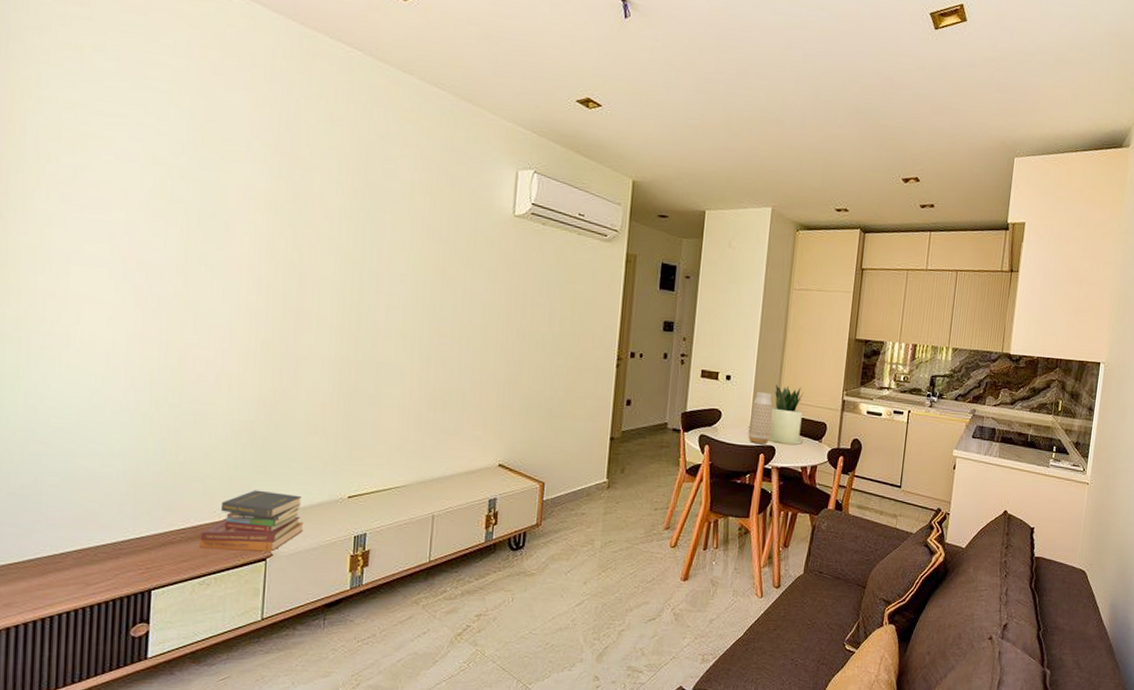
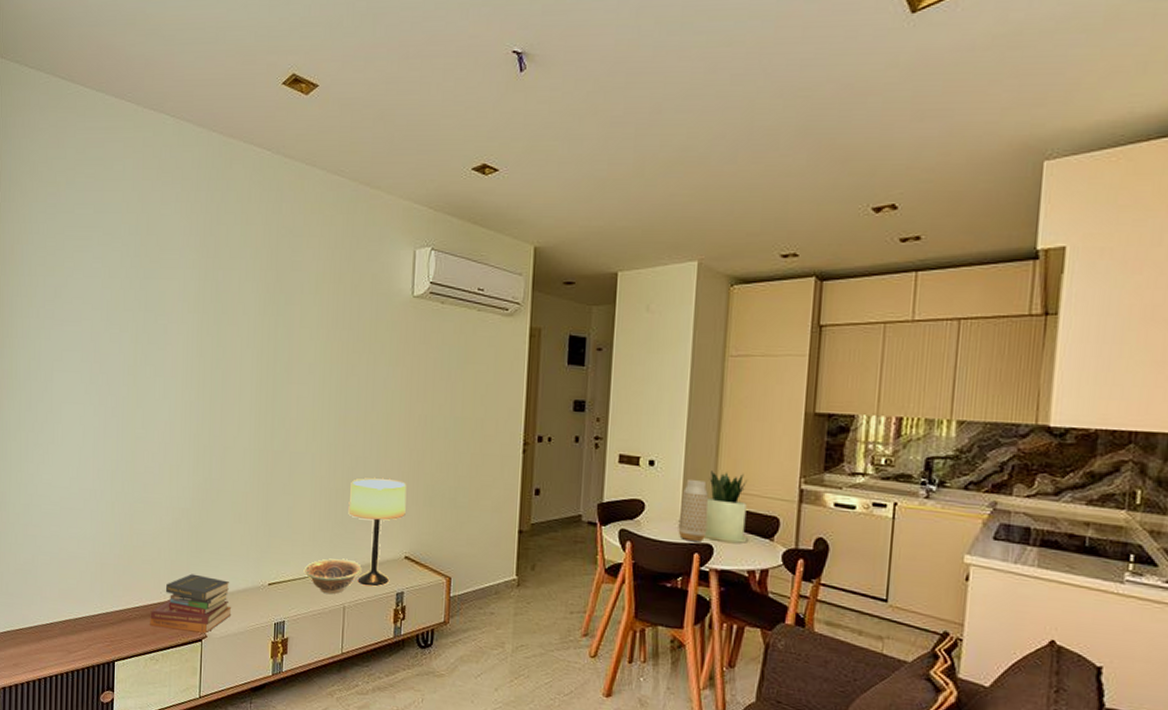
decorative bowl: none [390,469,453,504] -> present [305,559,362,595]
table lamp: none [441,389,503,494] -> present [349,478,407,587]

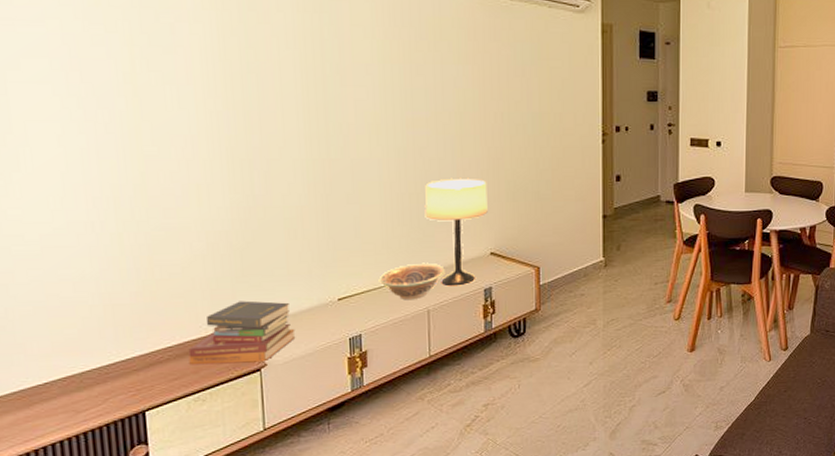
vase: present [678,480,709,542] -> none [743,156,768,209]
planter: present [705,471,749,544] -> none [765,147,800,207]

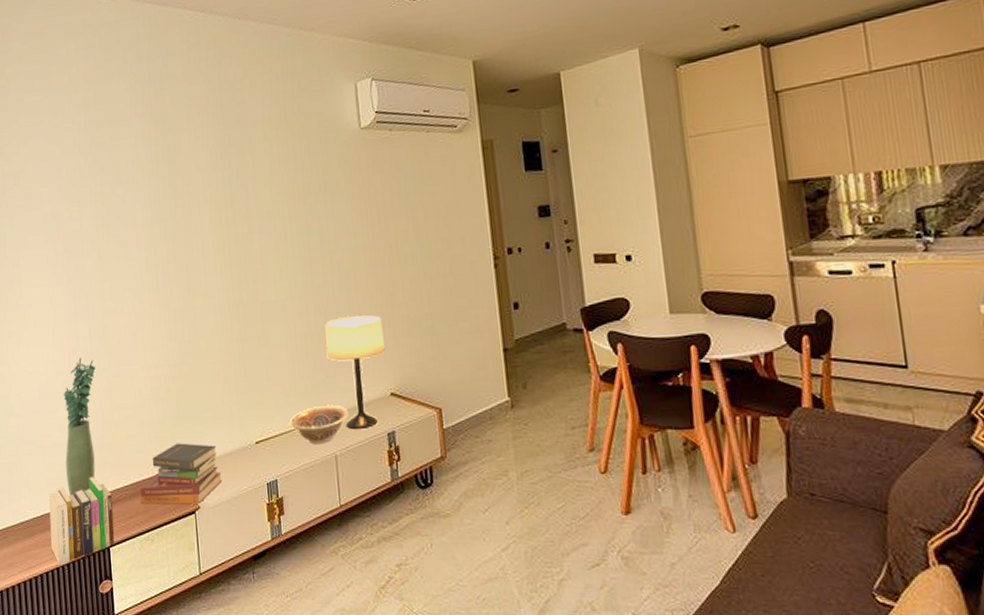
books: none [56,338,152,436] -> present [49,477,114,566]
vase: none [79,207,127,360] -> present [64,357,95,496]

